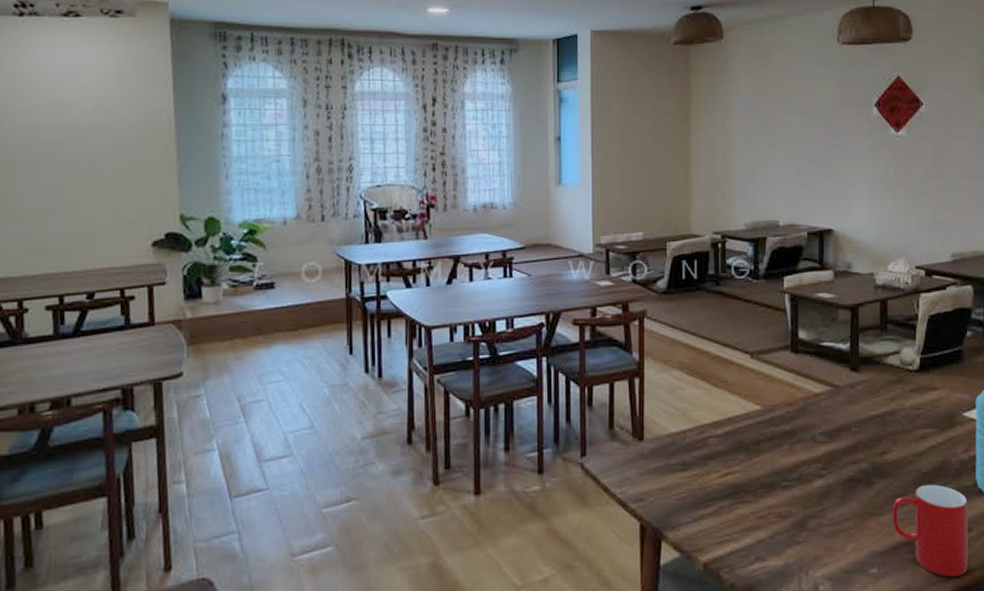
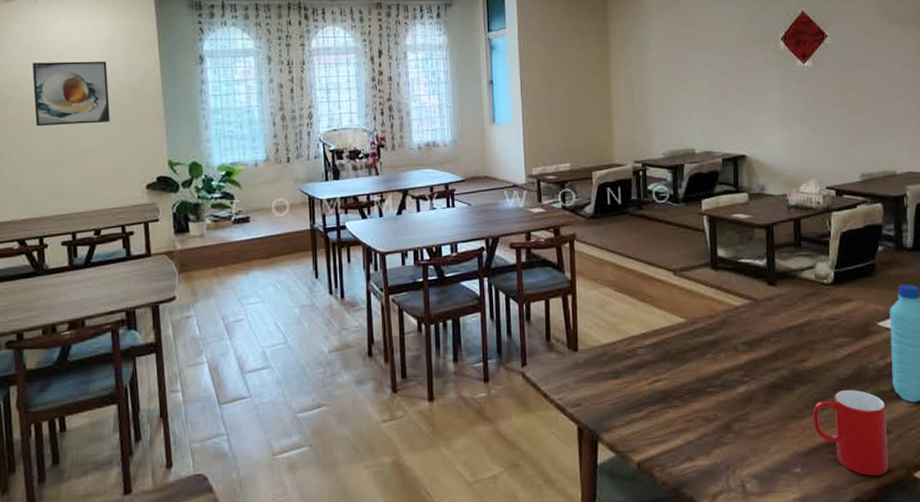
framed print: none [16,93,111,169] -> present [32,61,110,127]

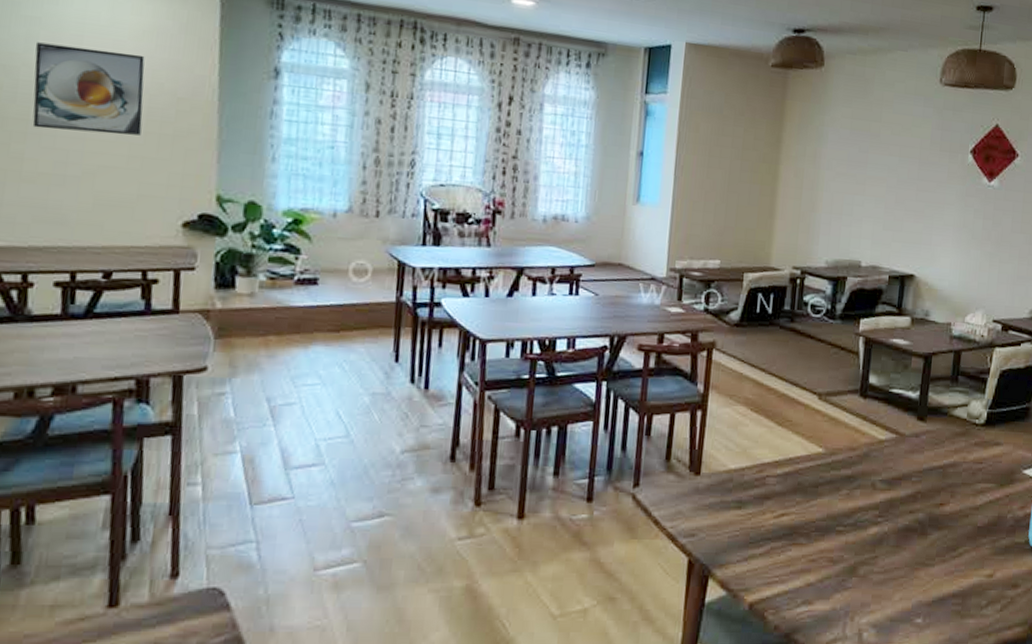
cup: present [812,390,889,476] -> none [942,539,1019,630]

